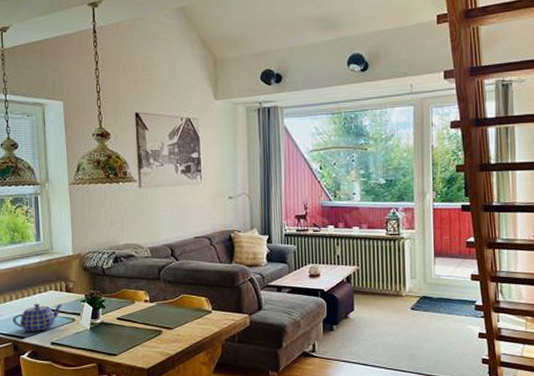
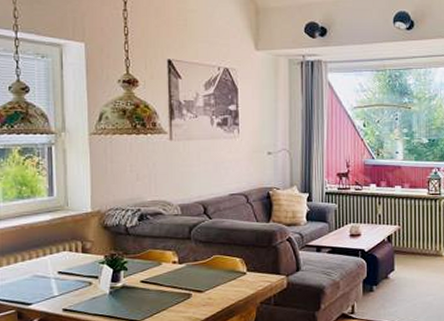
teapot: present [12,303,64,332] -> none [17,265,79,298]

